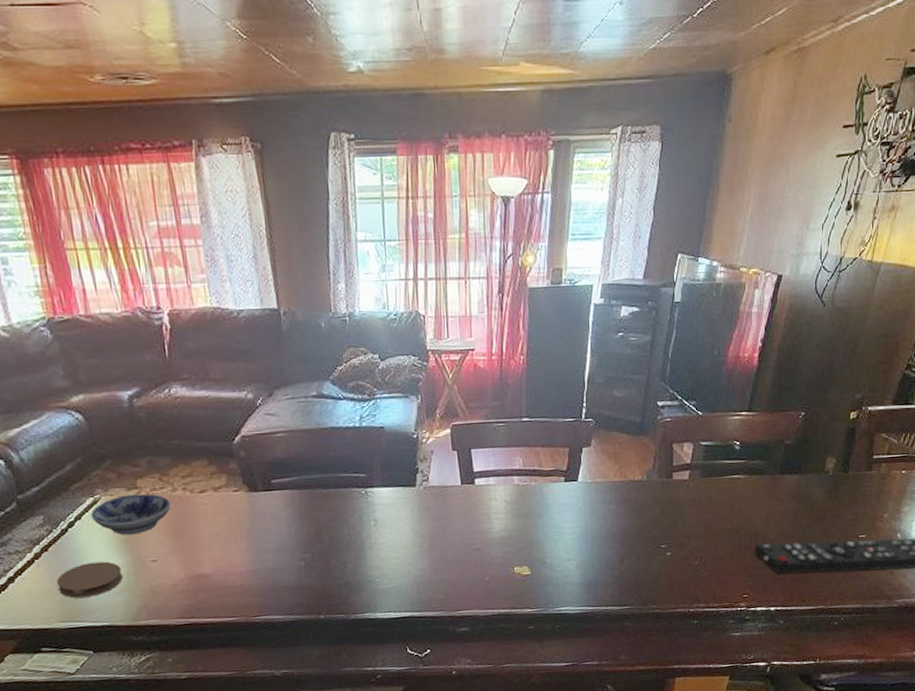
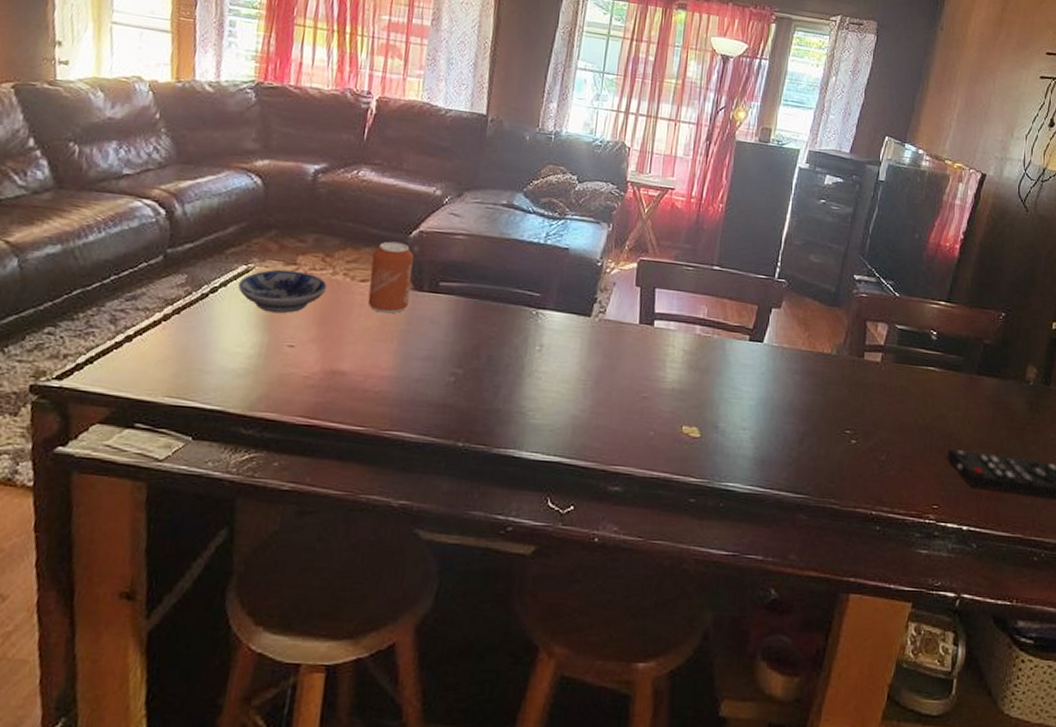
coaster: present [56,561,123,598] -> none [177,335,253,374]
can: none [204,450,248,518] -> present [367,241,414,314]

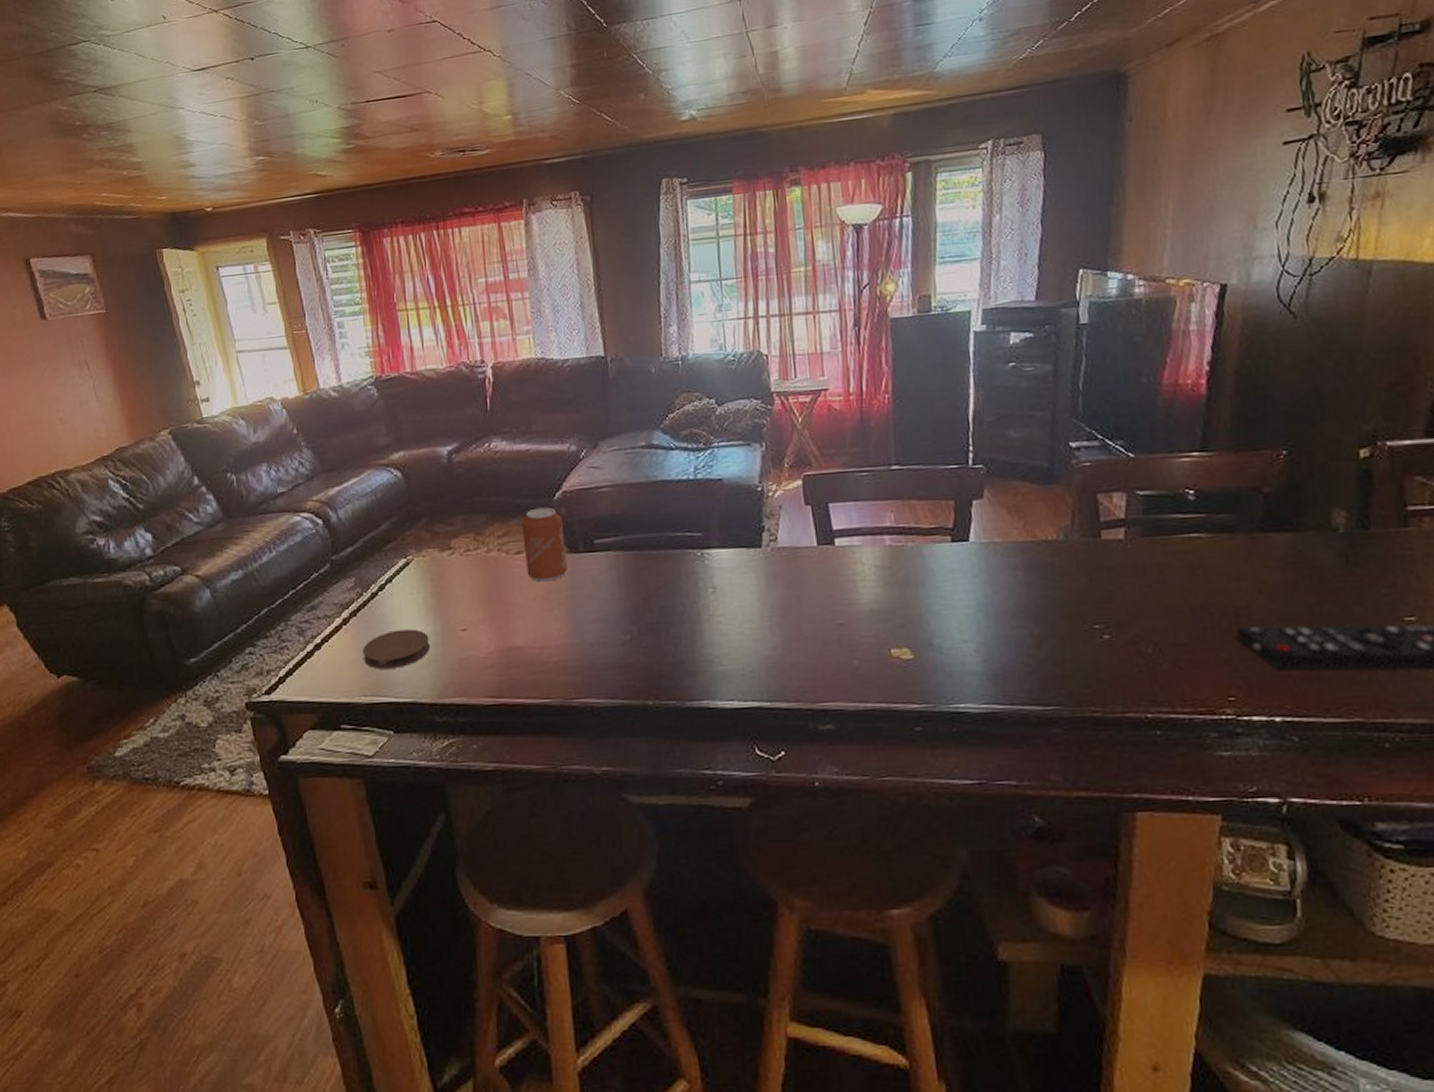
coaster: none [177,335,253,374] -> present [362,629,430,669]
bowl: present [238,269,327,314] -> none [403,554,485,601]

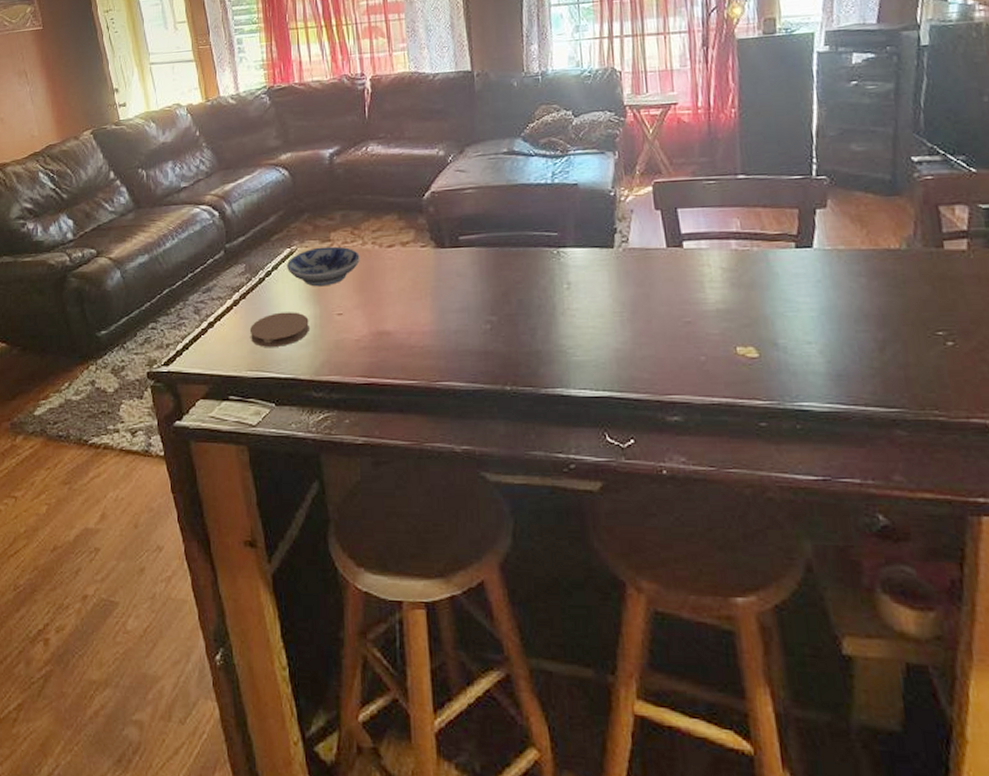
bowl: none [403,554,485,601] -> present [287,246,360,287]
can: present [522,507,568,582] -> none [394,205,434,273]

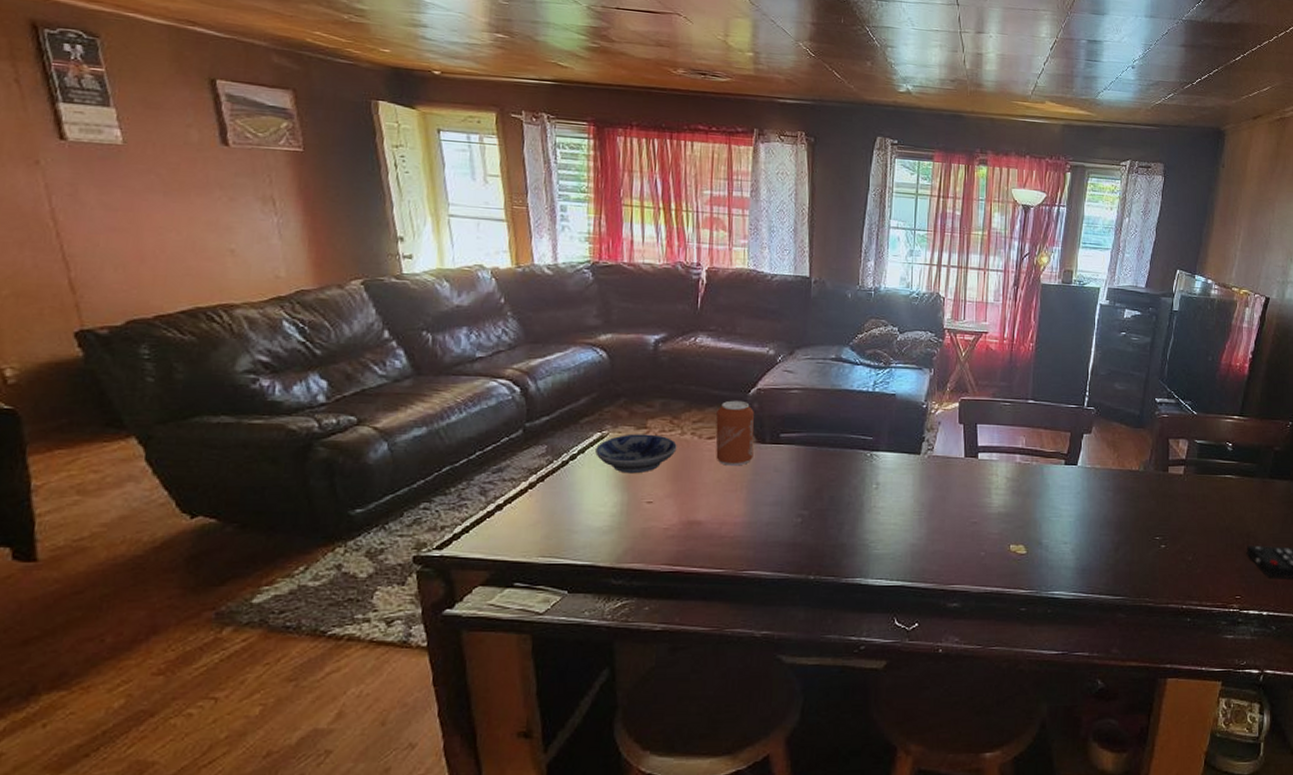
coaster: present [249,312,309,347] -> none [545,497,615,533]
can: none [394,205,434,273] -> present [715,400,755,466]

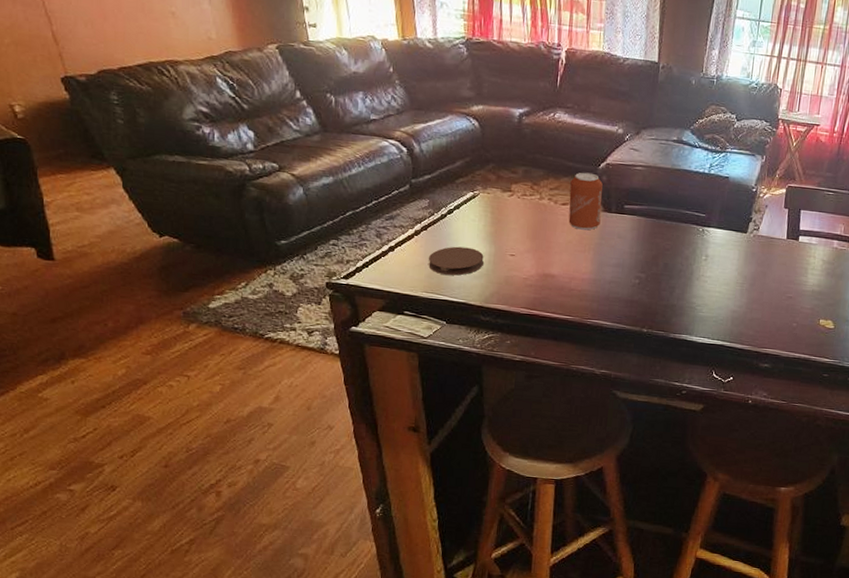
coaster: none [545,497,615,533] -> present [428,246,484,276]
bowl: present [595,433,677,474] -> none [468,195,536,230]

